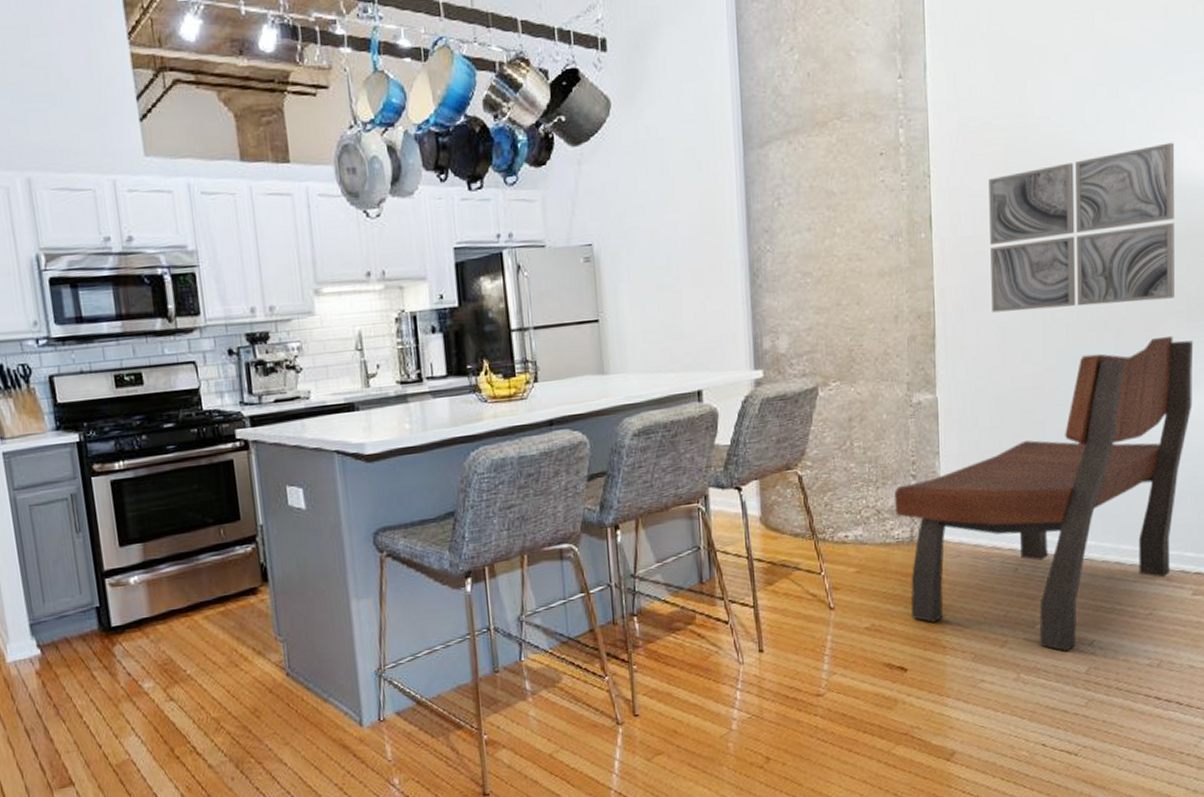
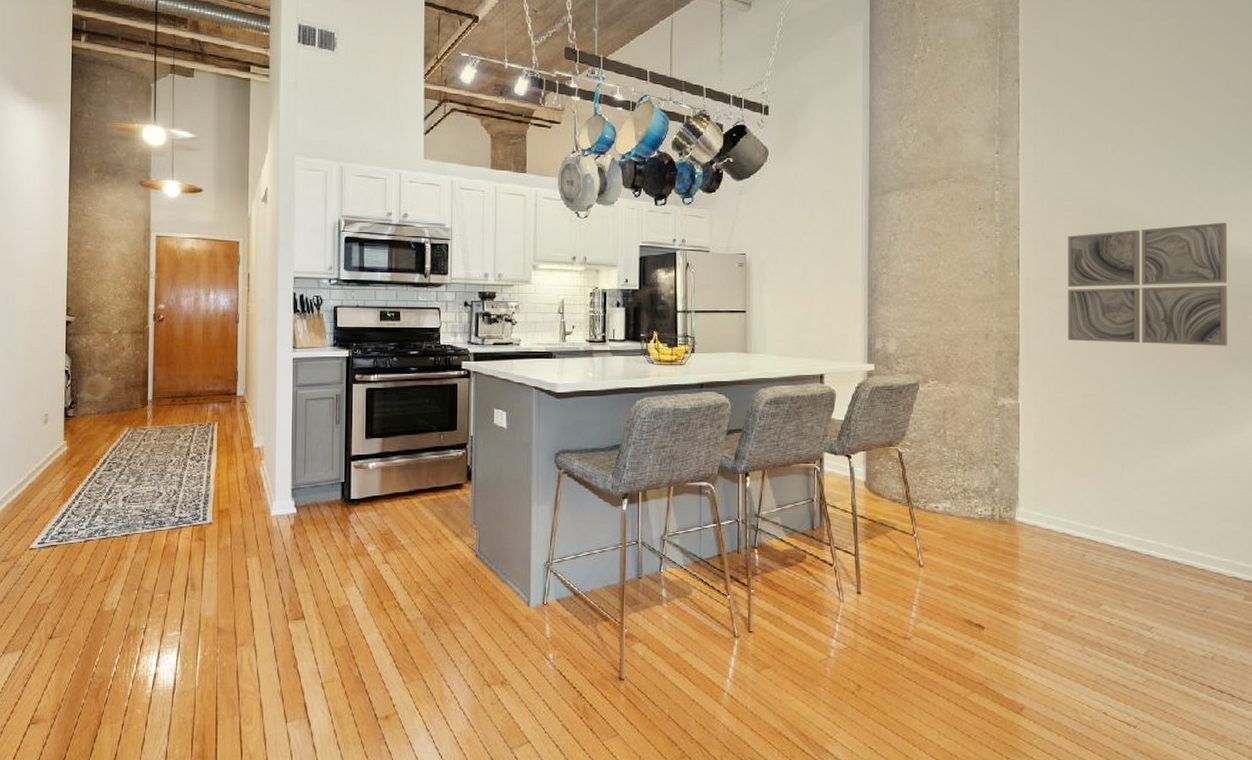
bench: present [895,335,1194,652] -> none [980,376,1244,633]

